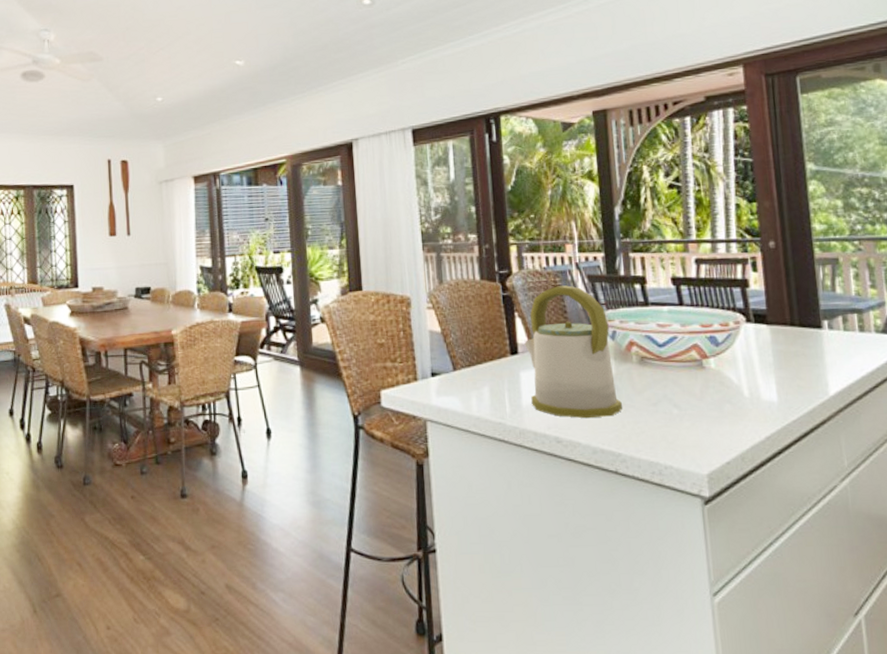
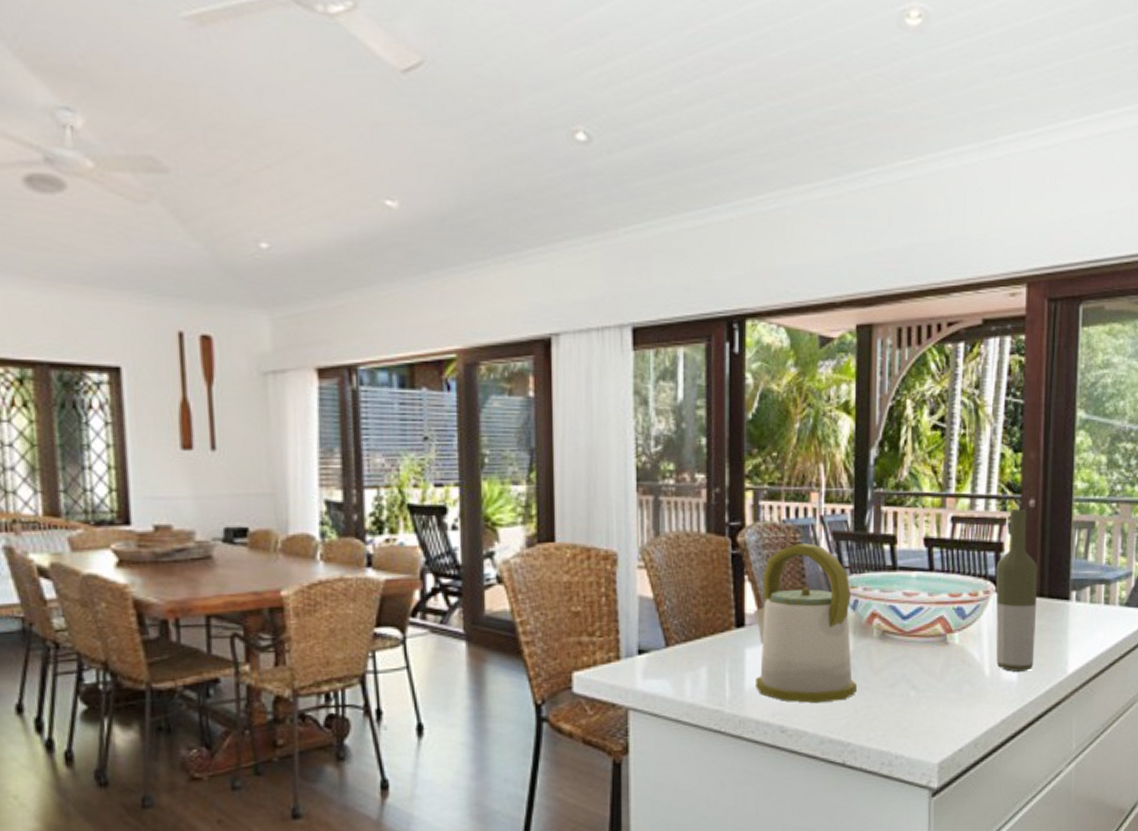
bottle: none [743,250,793,394] -> present [995,509,1038,673]

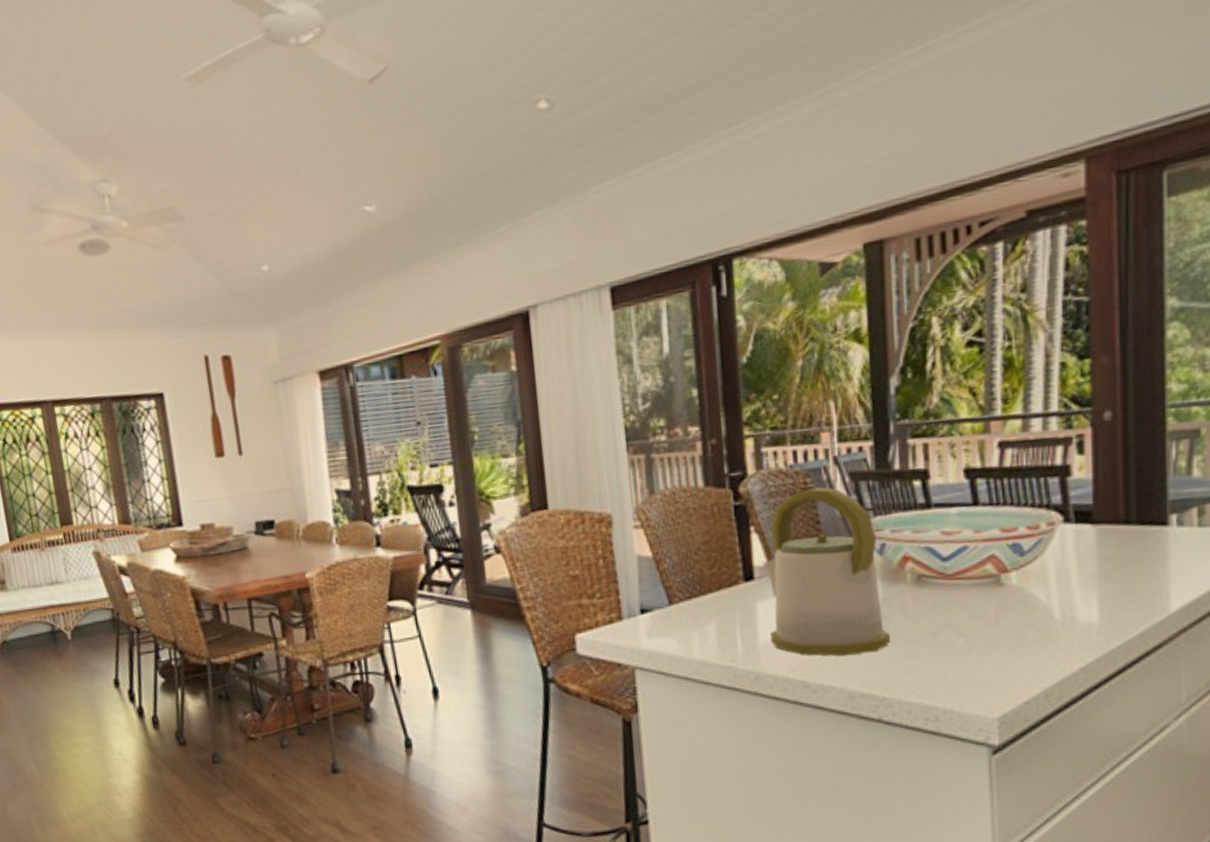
bottle: present [995,509,1038,673] -> none [1062,424,1122,613]

